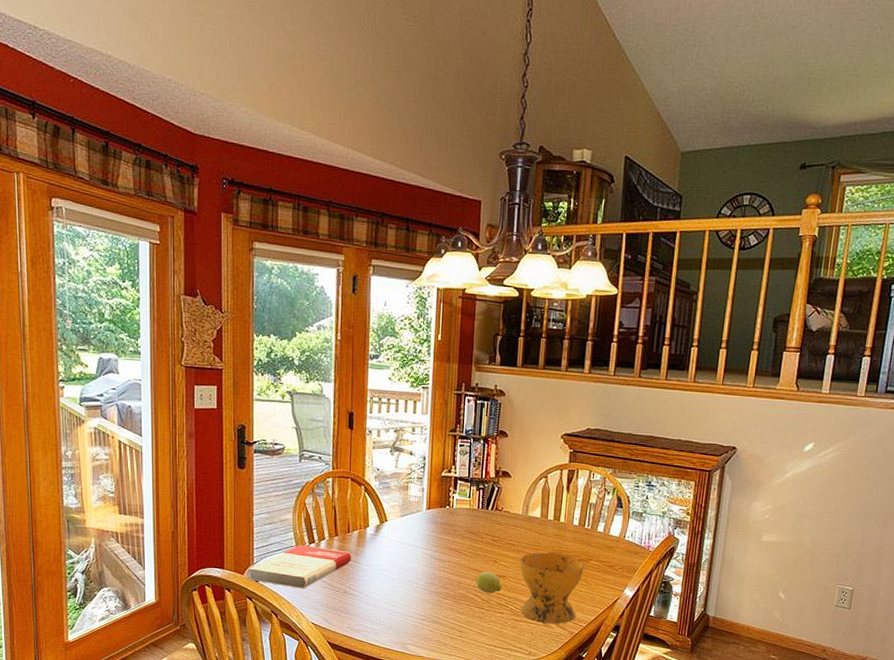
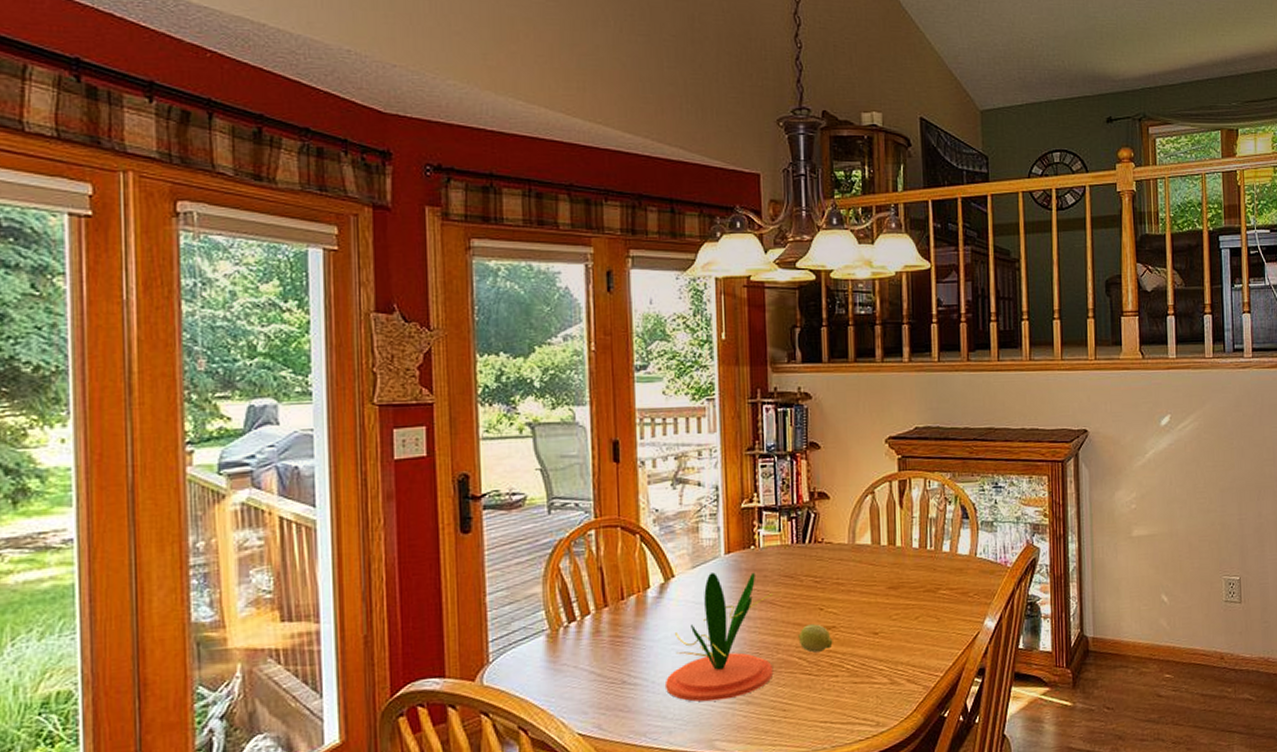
book: present [248,545,351,589] -> none [482,625,629,689]
plant: none [375,522,459,617] -> present [666,572,774,702]
bowl: present [520,552,585,624] -> none [852,586,933,681]

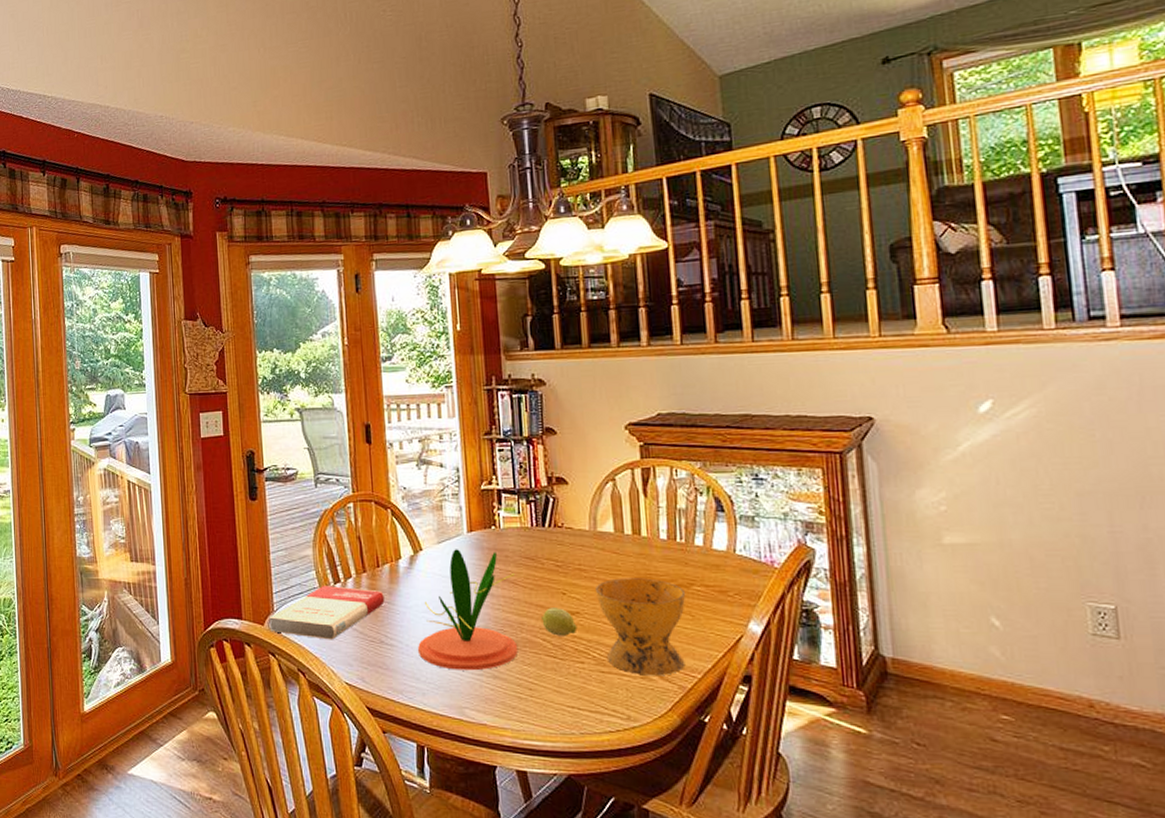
book: none [482,625,629,689] -> present [269,586,385,640]
bowl: none [852,586,933,681] -> present [596,578,686,676]

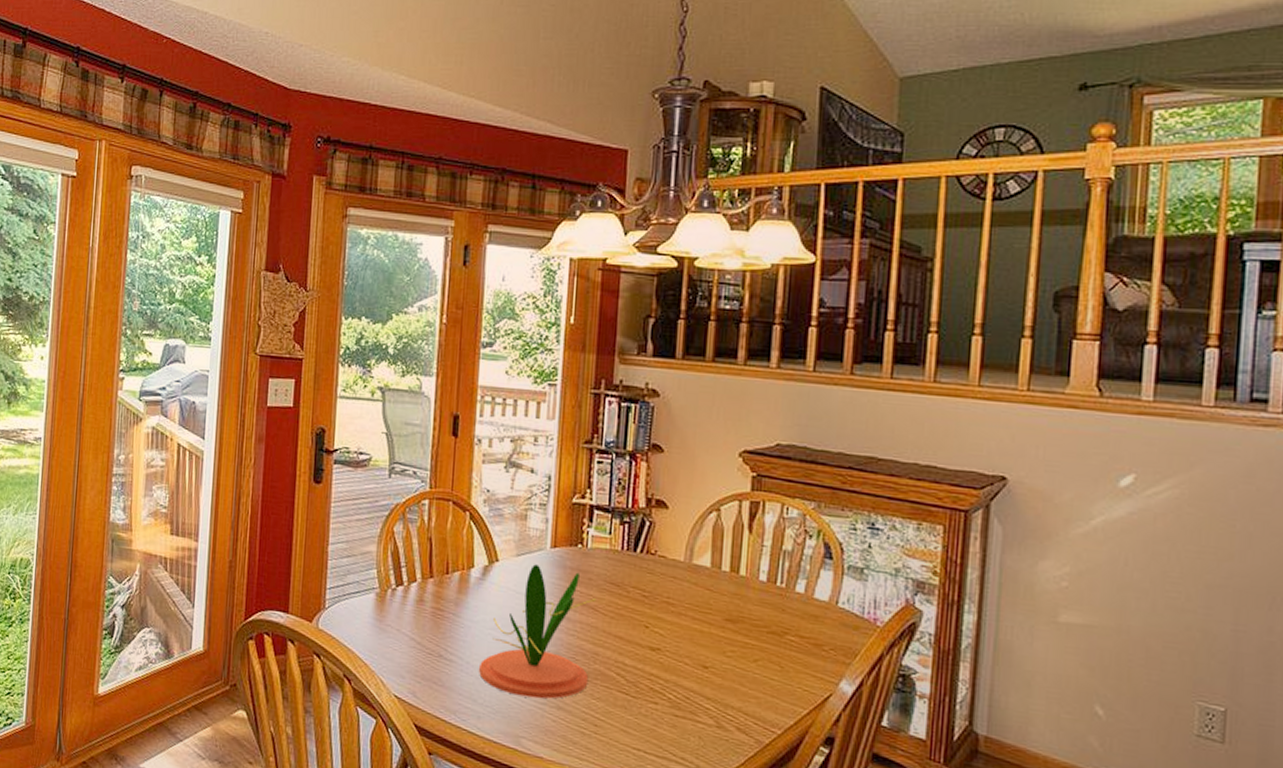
book: present [269,586,385,640] -> none [317,587,450,648]
fruit: present [541,608,578,636] -> none [618,640,656,673]
bowl: present [596,578,686,676] -> none [681,617,778,727]

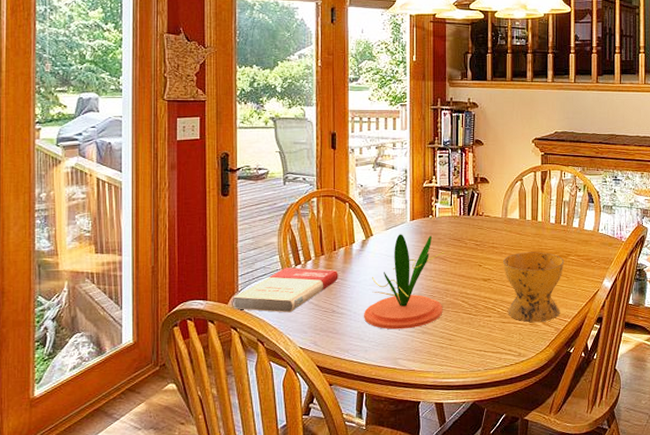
book: none [317,587,450,648] -> present [233,267,338,313]
bowl: none [681,617,778,727] -> present [503,252,565,323]

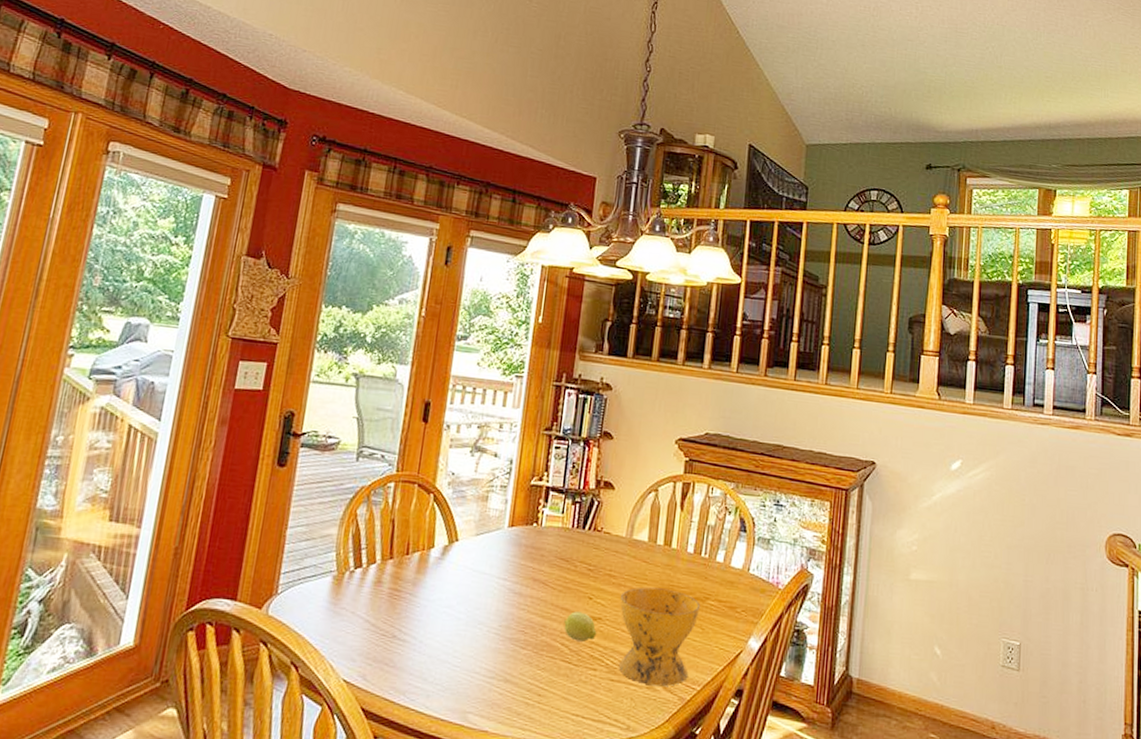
book: present [233,267,338,313] -> none [267,570,408,631]
plant: present [364,234,444,330] -> none [431,543,546,673]
fruit: none [462,276,488,298] -> present [564,611,597,642]

